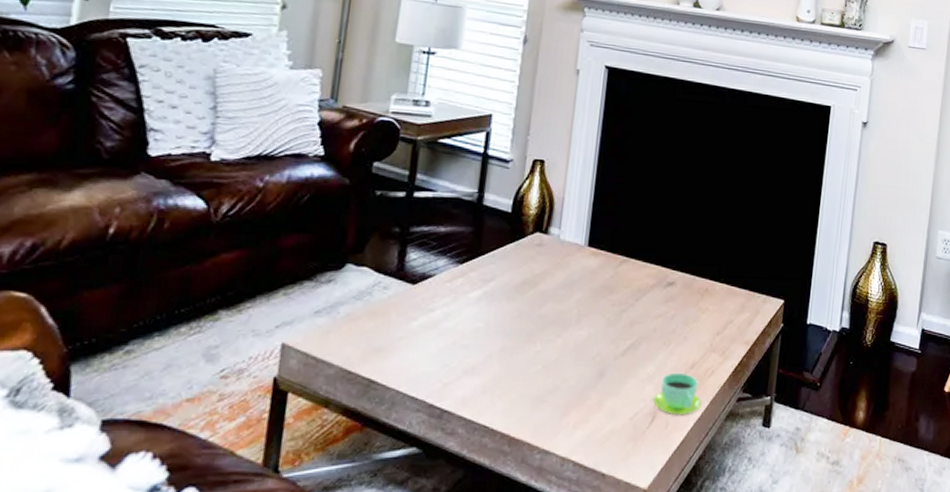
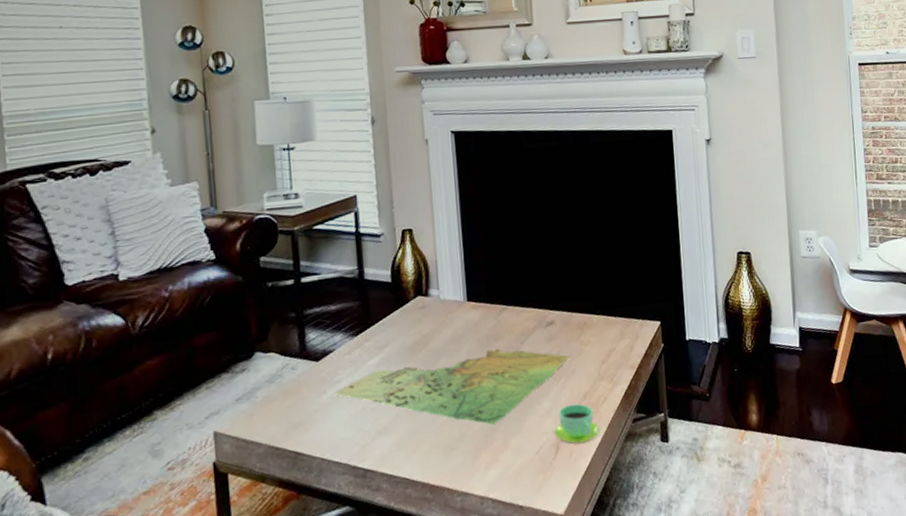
board game: none [425,302,685,383] -> present [334,349,570,426]

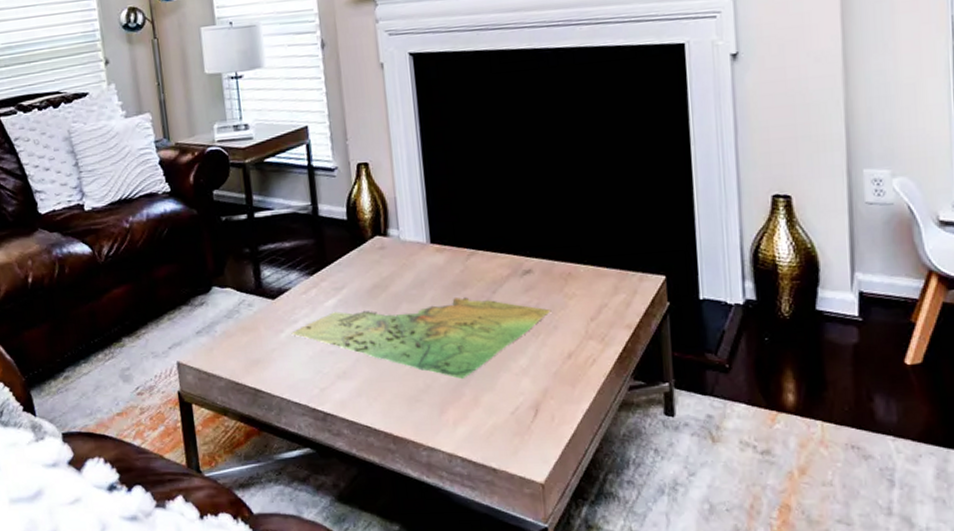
cup: present [554,403,600,444] -> none [532,363,588,408]

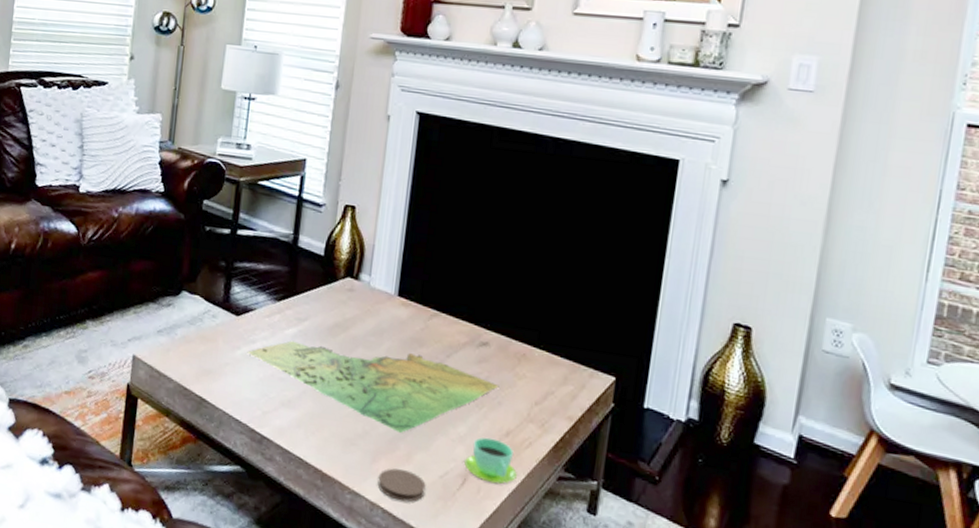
coaster: none [450,415,500,446] -> present [377,468,426,502]
cup: none [532,363,588,408] -> present [464,437,517,485]

